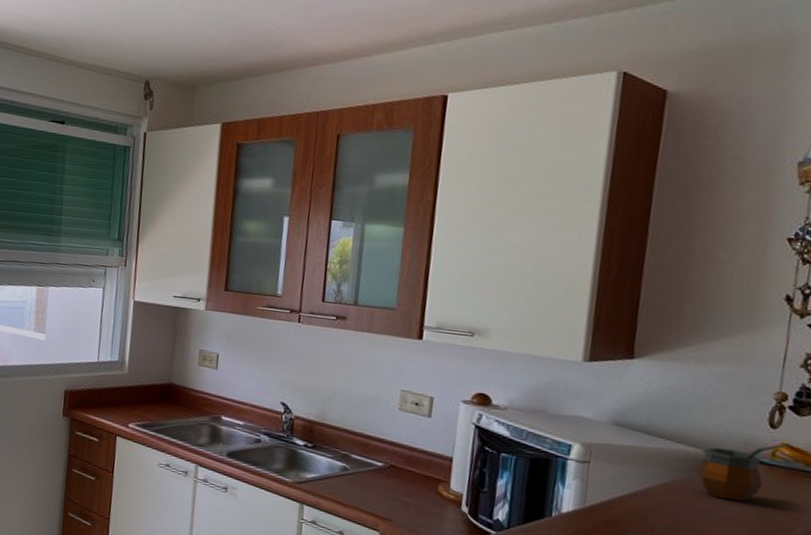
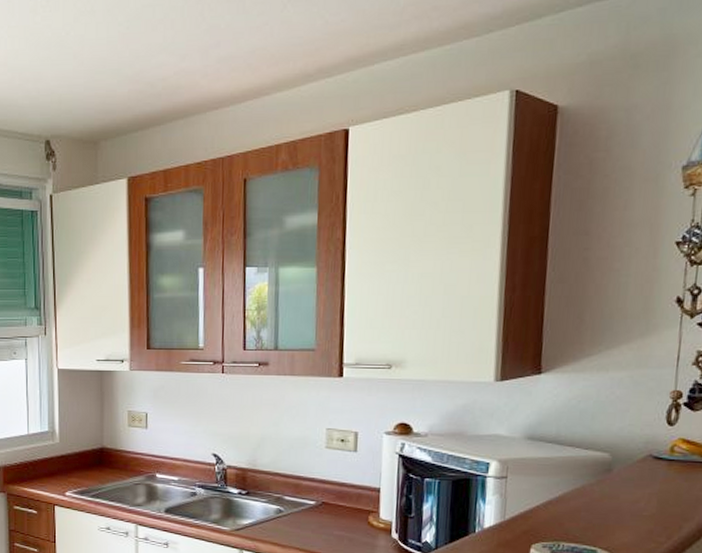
gourd: present [696,443,791,502] -> none [604,438,687,498]

